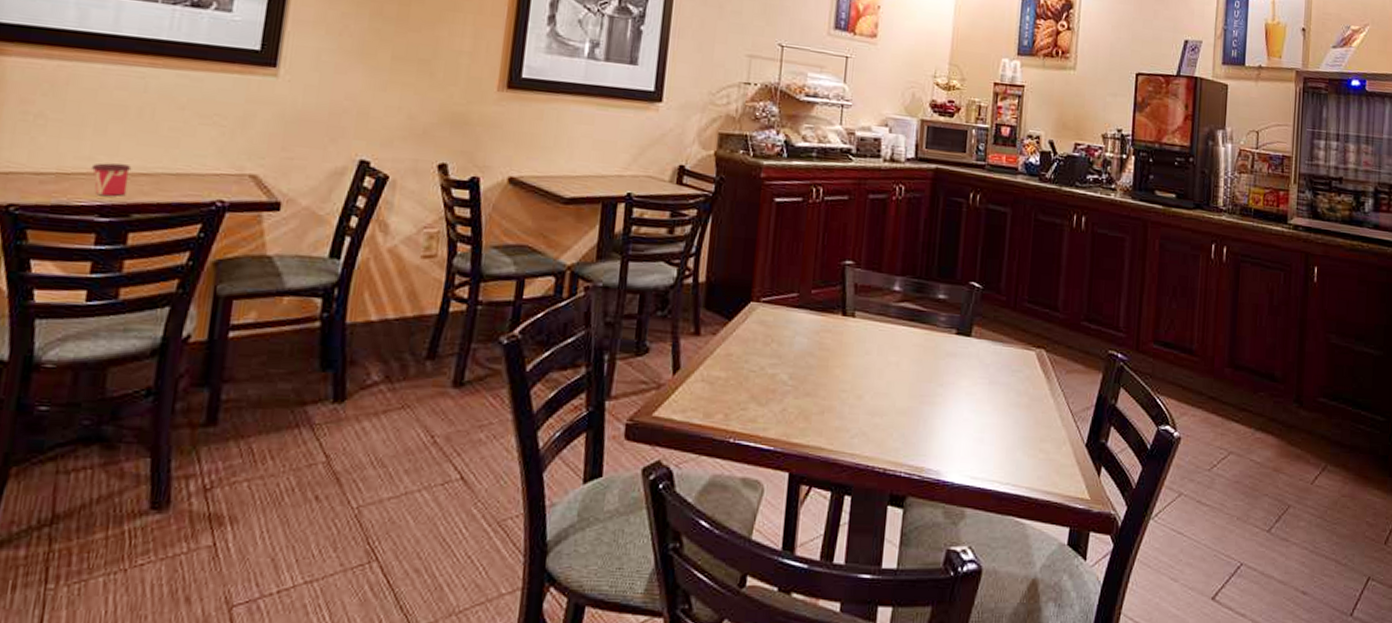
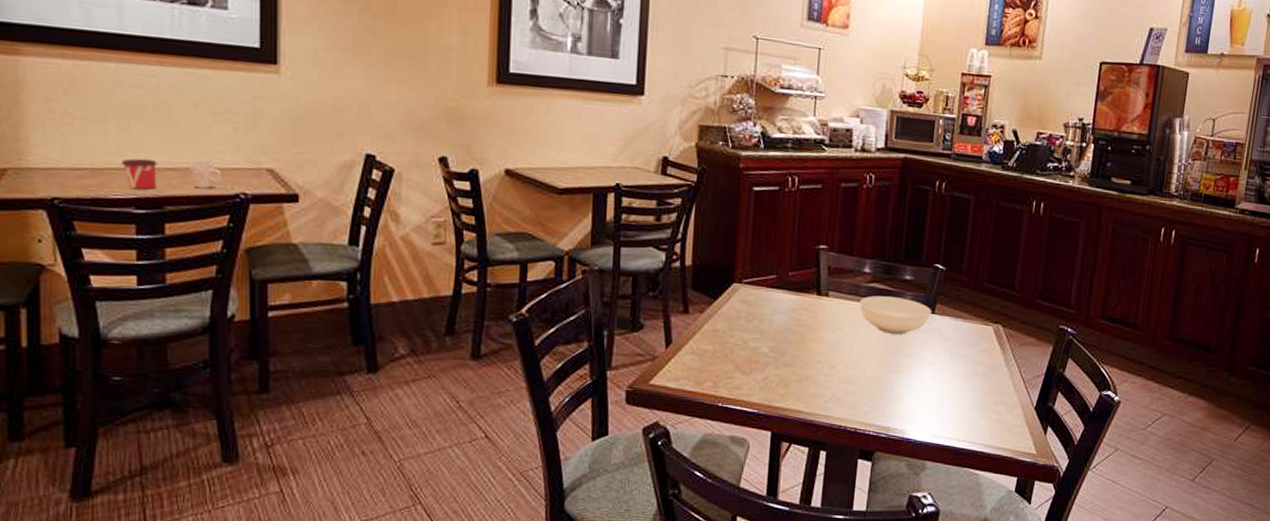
mug: none [164,165,201,196] -> present [189,160,223,189]
bowl: none [888,316,969,360] -> present [859,295,932,335]

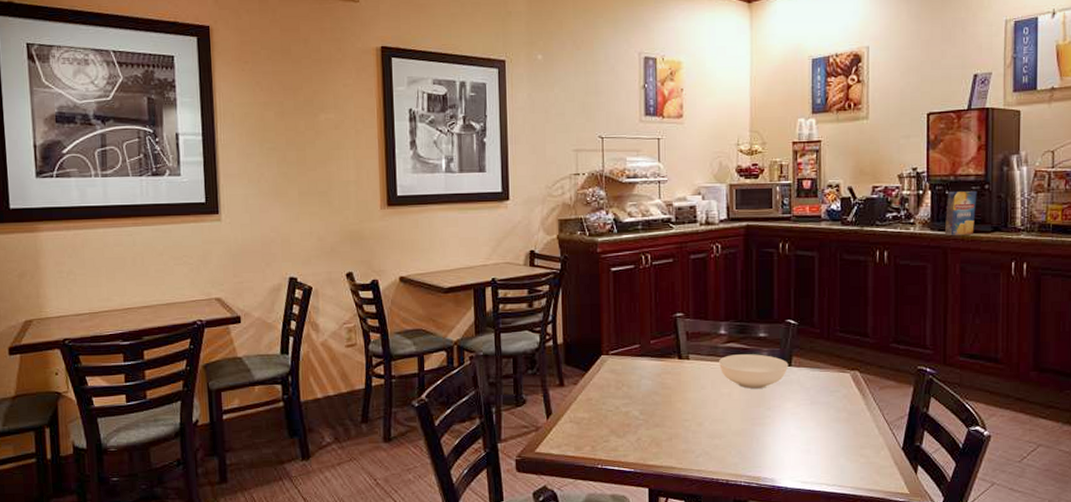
cup: present [120,158,158,190] -> none [110,301,137,325]
mug: present [189,160,223,189] -> none [159,298,184,320]
juice carton: none [1101,147,1138,195] -> present [944,190,977,235]

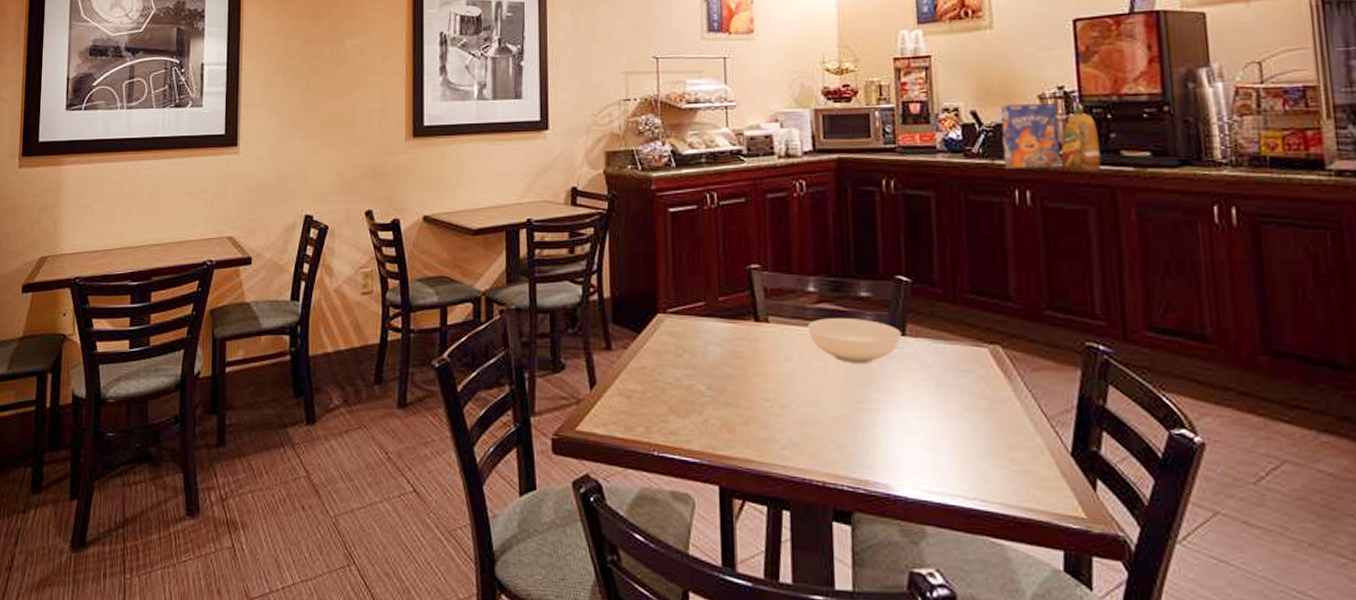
cereal box: none [869,182,911,235] -> present [1001,103,1062,170]
juice bottle: none [910,186,939,236] -> present [1059,109,1102,171]
juice carton: present [944,190,977,235] -> none [1109,113,1153,171]

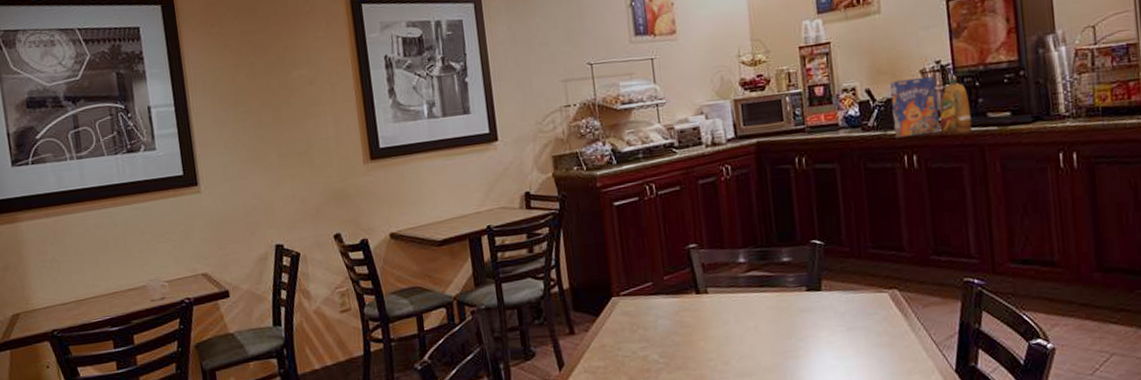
mug: none [170,235,195,260] -> present [144,277,170,301]
bowl: present [806,318,902,363] -> none [740,280,819,320]

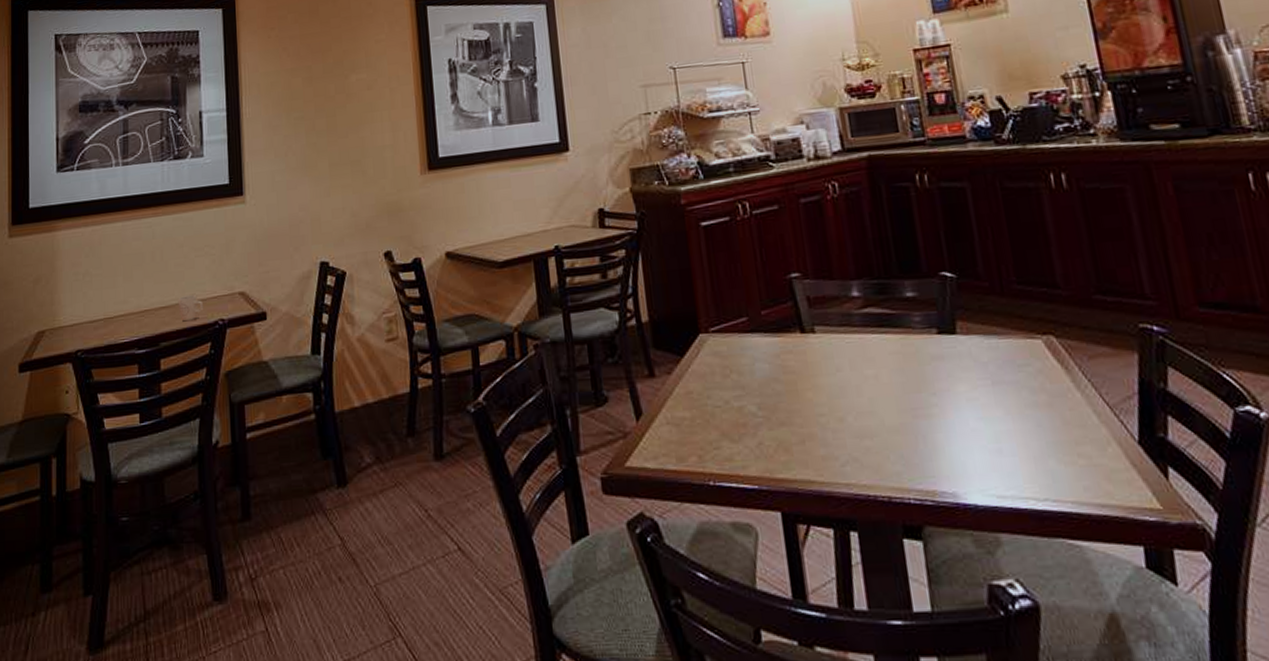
cereal box: present [890,76,941,139] -> none [1026,82,1092,154]
juice bottle: present [939,79,972,135] -> none [1090,86,1132,149]

